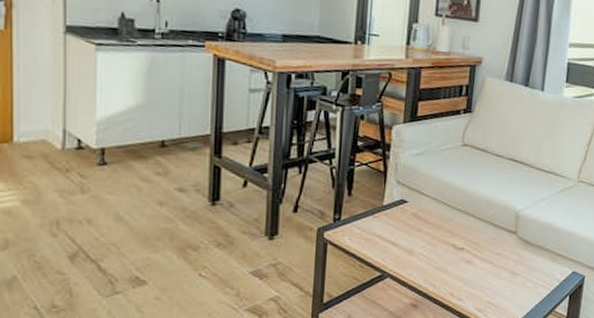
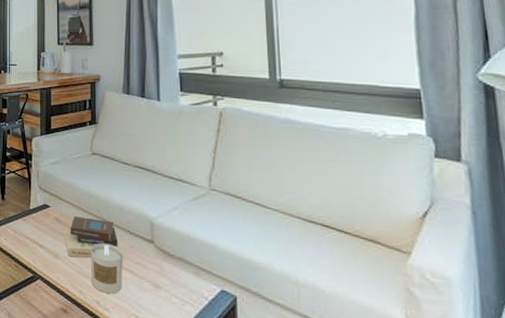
books: none [422,211,481,253] -> present [65,216,119,258]
candle: none [447,236,484,285] -> present [91,243,123,294]

